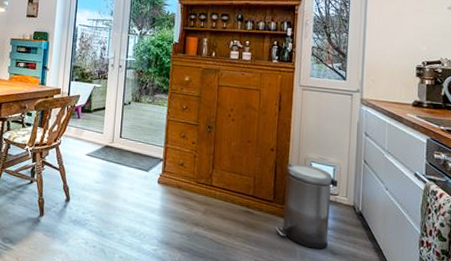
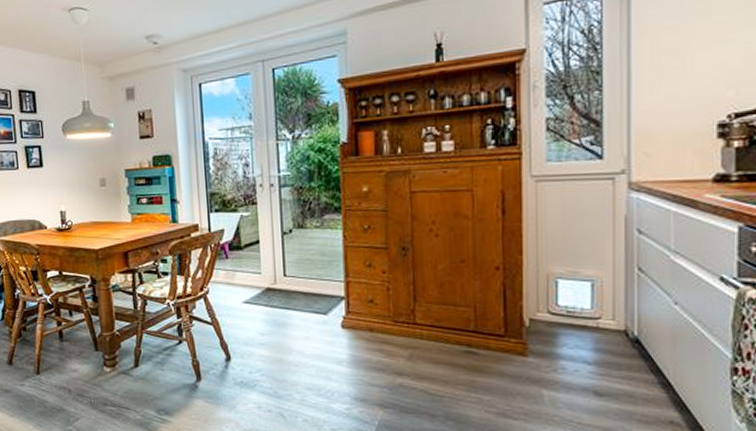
pedal bin: present [274,162,338,250] -> none [509,281,599,392]

